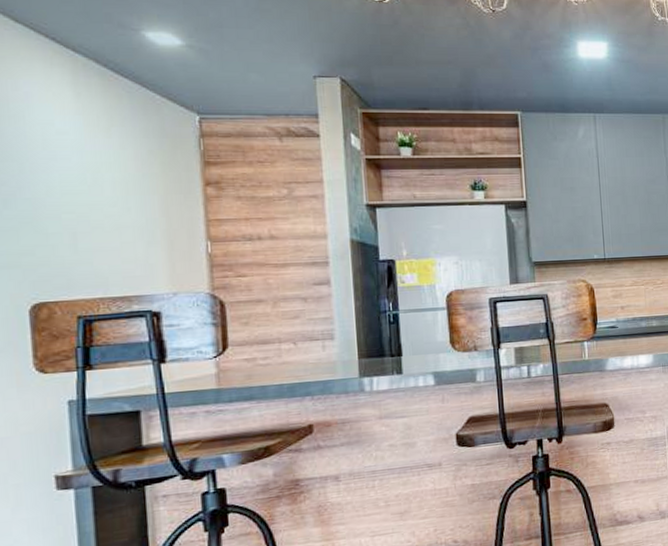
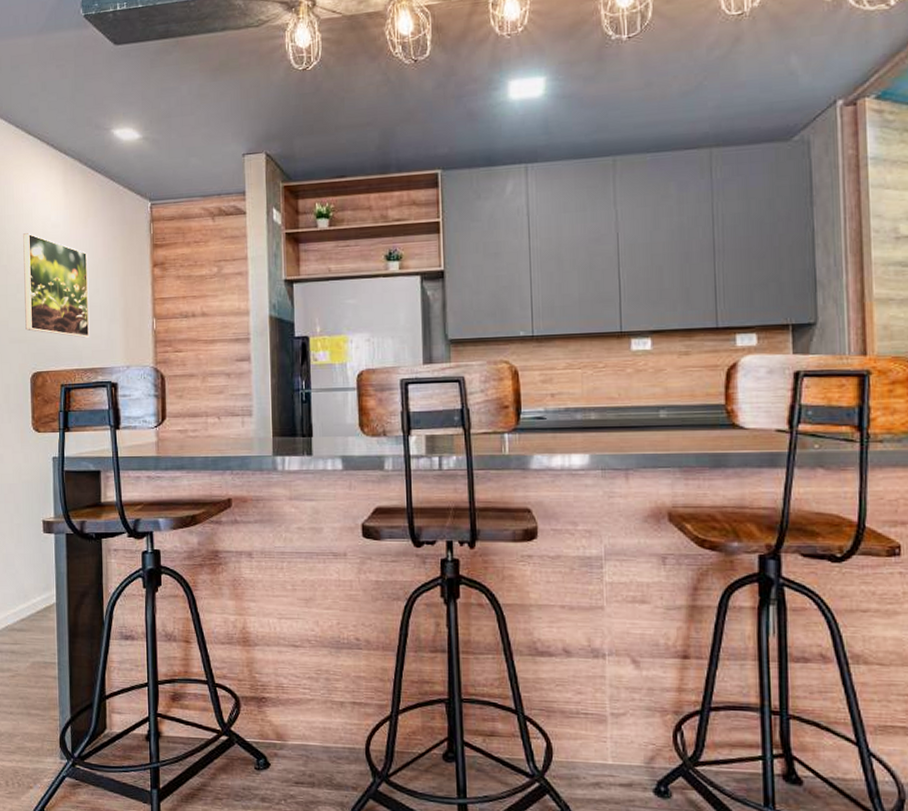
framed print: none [10,139,119,262] -> present [23,233,90,338]

